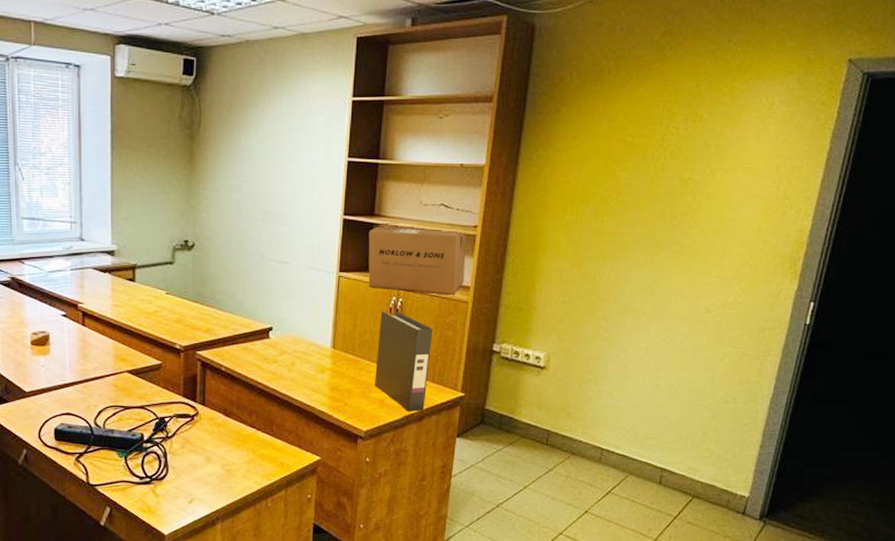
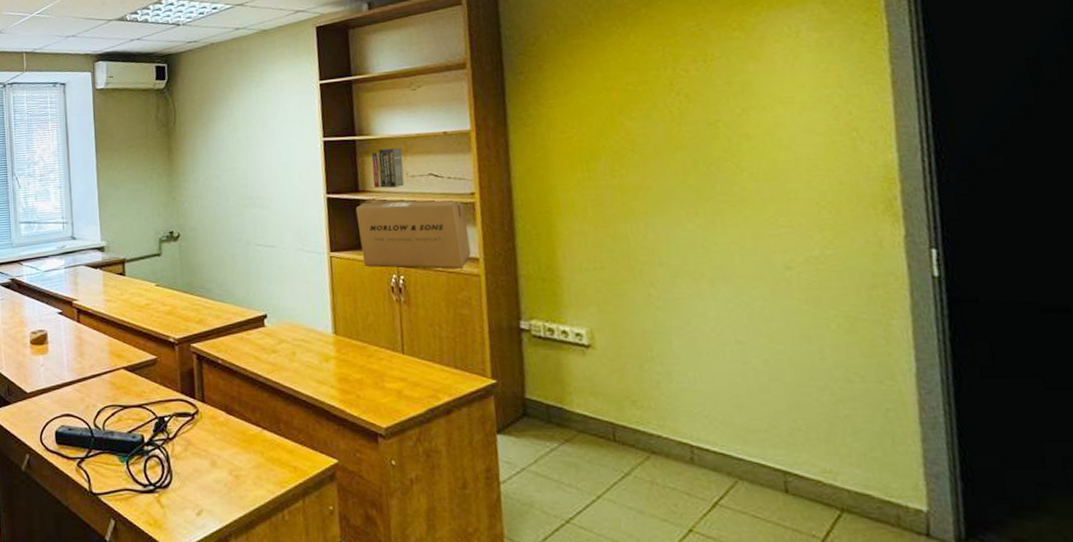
binder: present [375,310,434,412] -> none [382,289,451,404]
books: none [388,175,420,214] -> present [371,148,405,188]

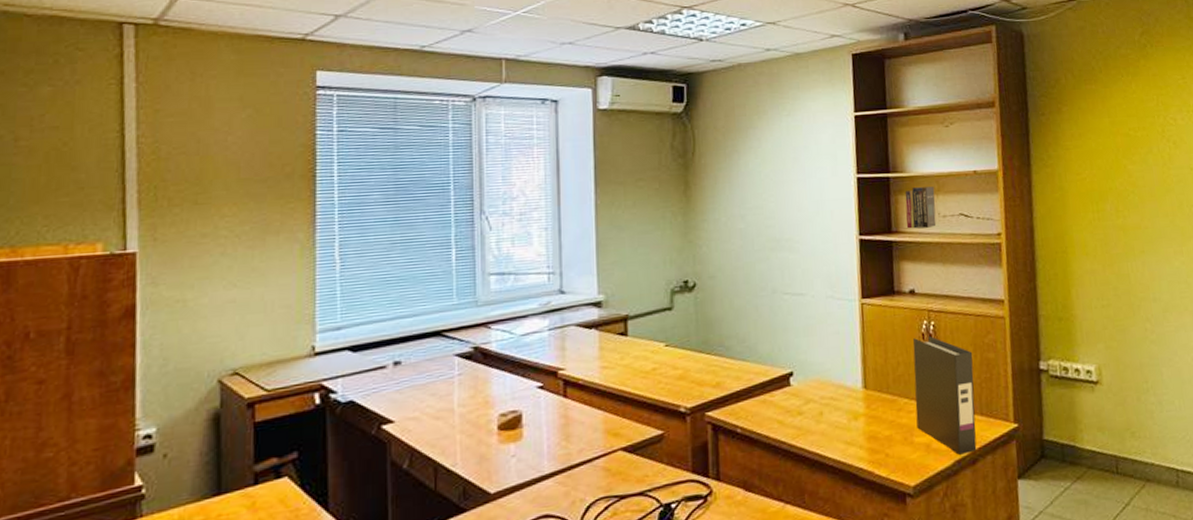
box: present [355,197,472,269] -> none [888,238,997,313]
binder: none [382,289,451,404] -> present [913,335,977,455]

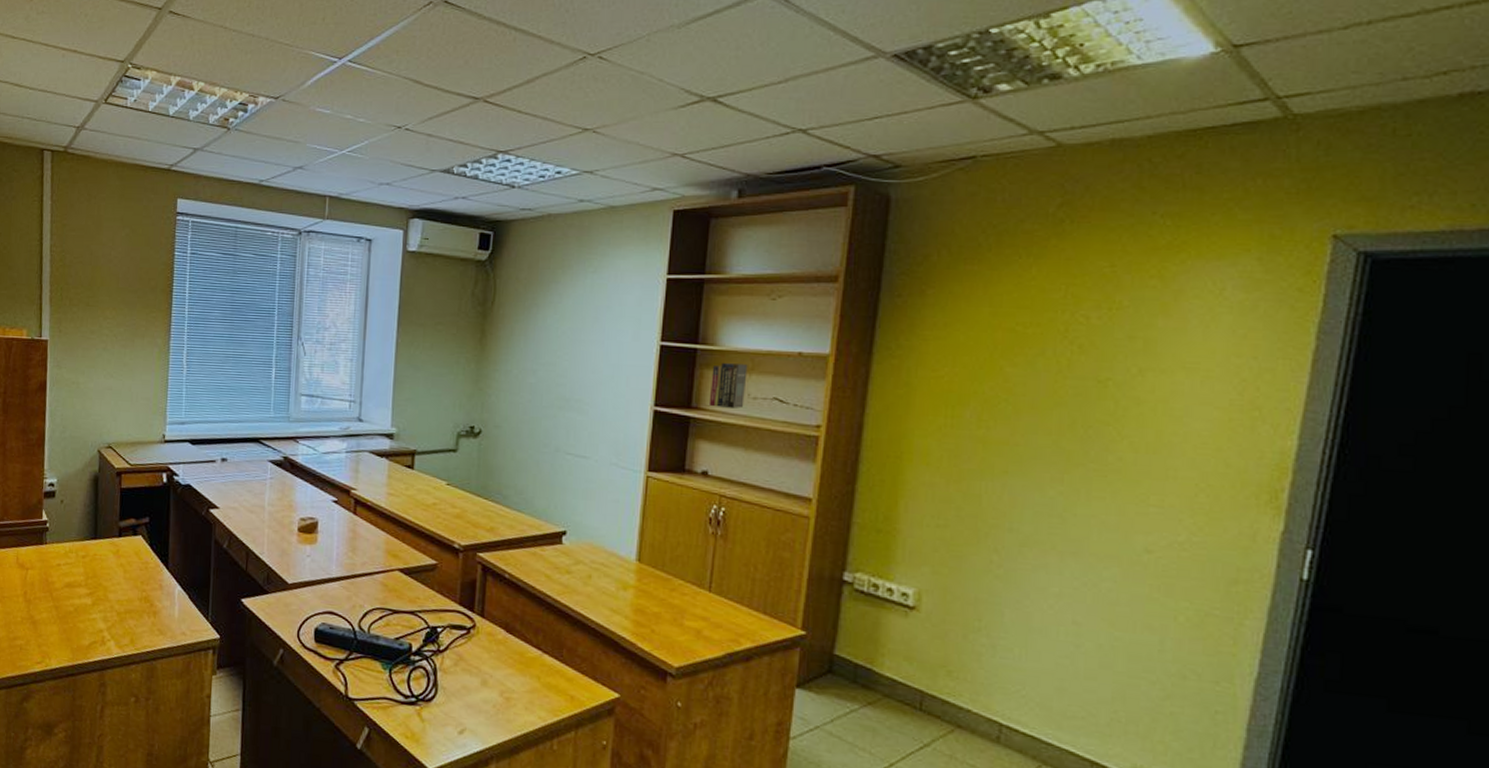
binder: present [913,335,977,455] -> none [689,521,765,650]

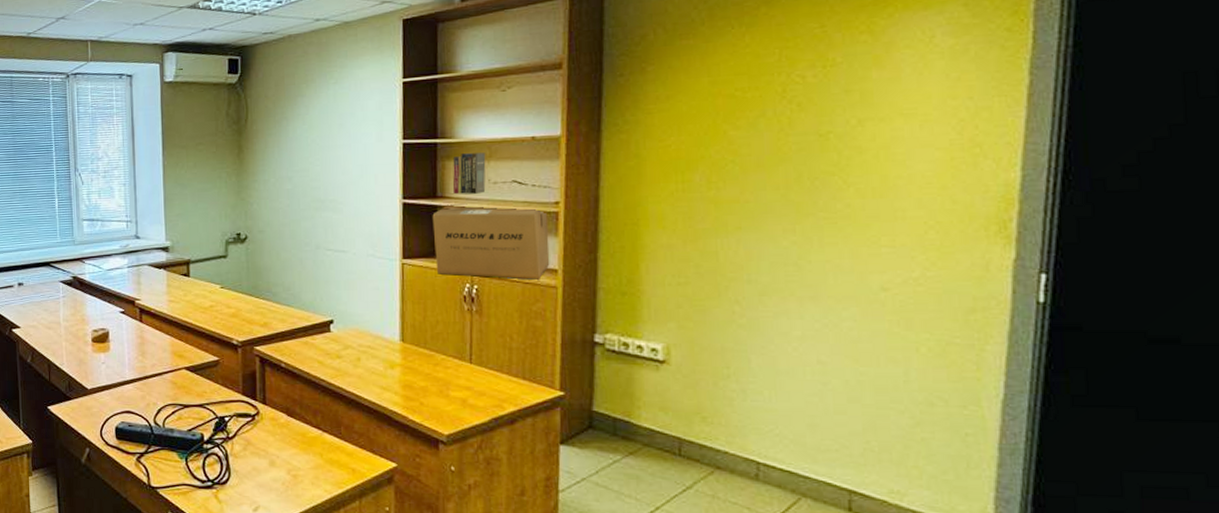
box: none [682,417,808,508] -> present [432,204,550,280]

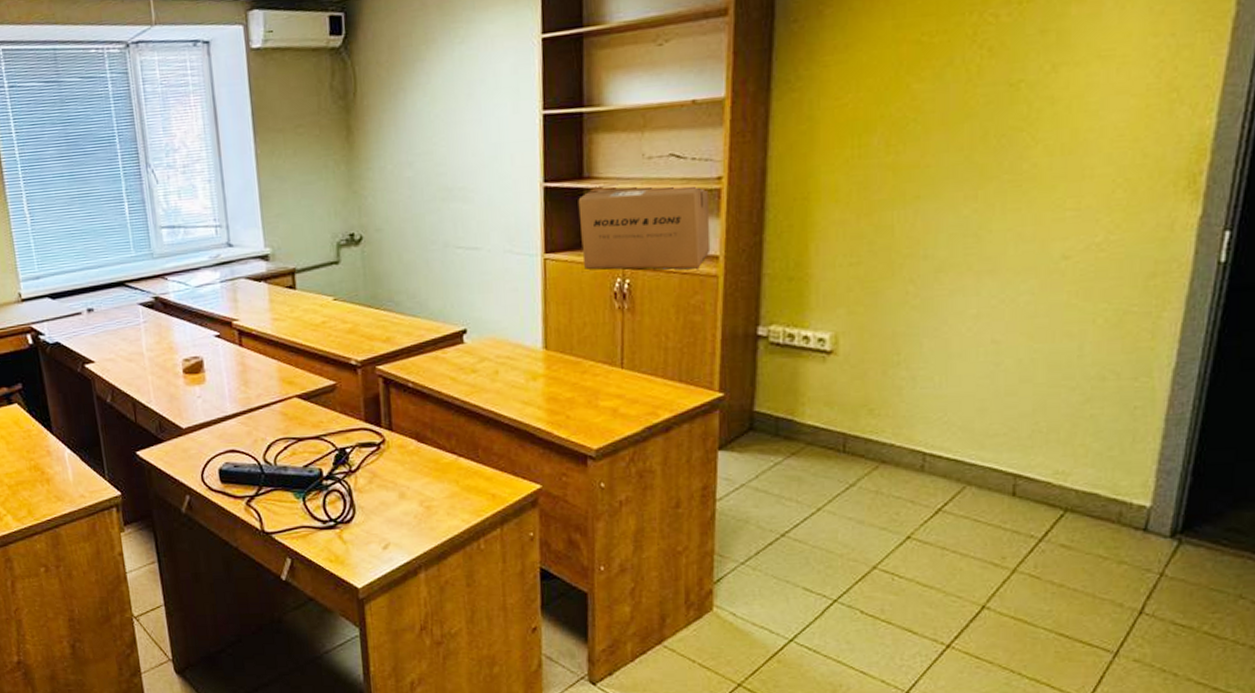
books: present [452,153,486,195] -> none [601,122,640,174]

